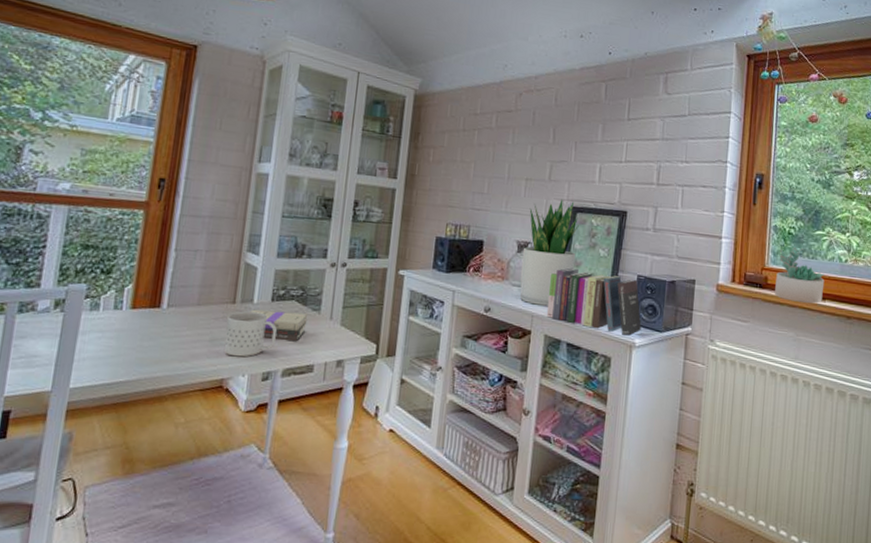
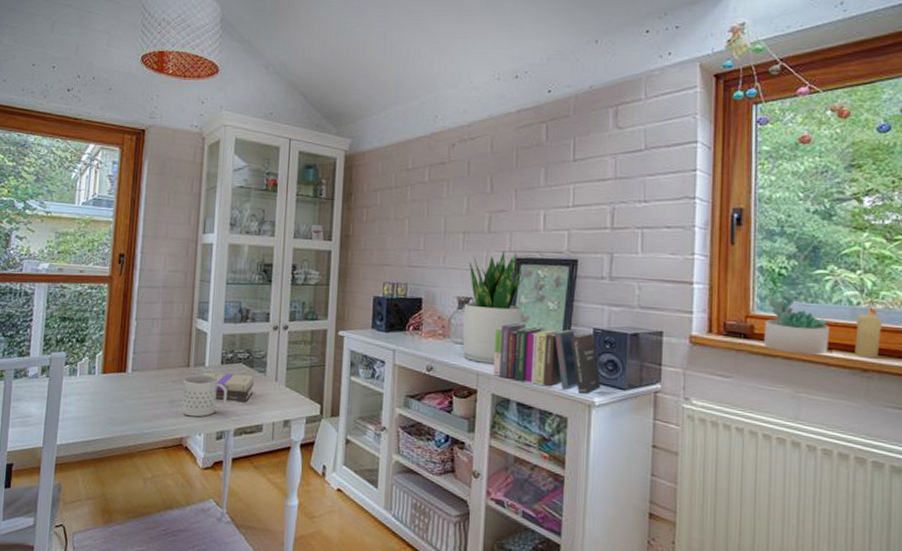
candle: none [842,264,863,308] -> present [855,307,883,358]

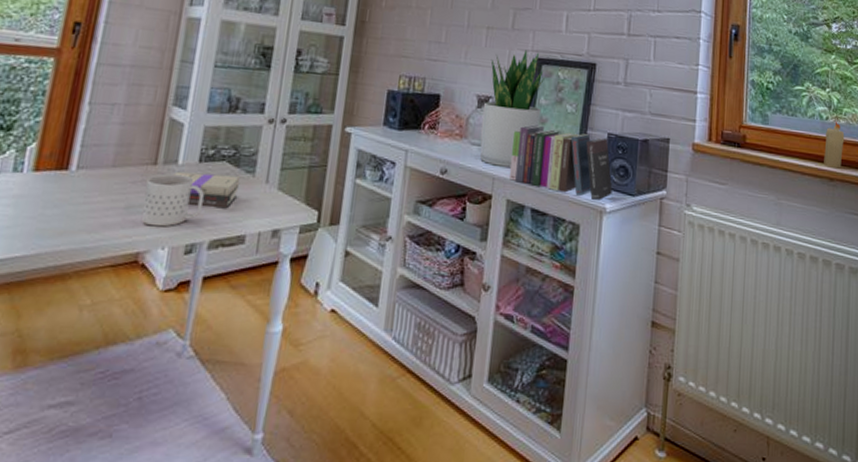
succulent plant: present [764,291,830,355] -> none [754,104,806,164]

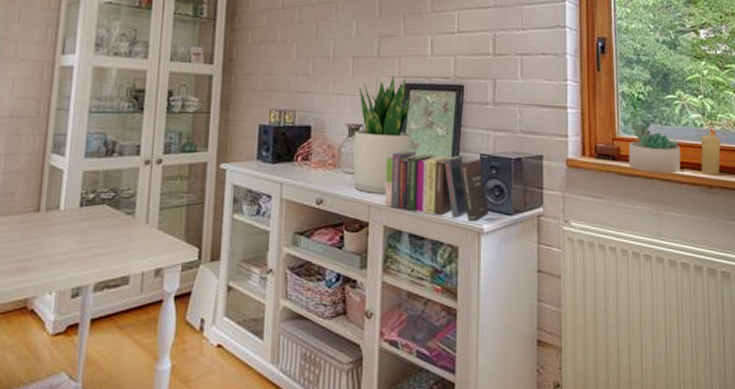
mug: present [140,173,204,227] -> none [27,220,87,272]
books: present [173,171,241,209] -> none [56,217,122,251]
succulent plant: none [754,104,806,164] -> present [629,114,681,174]

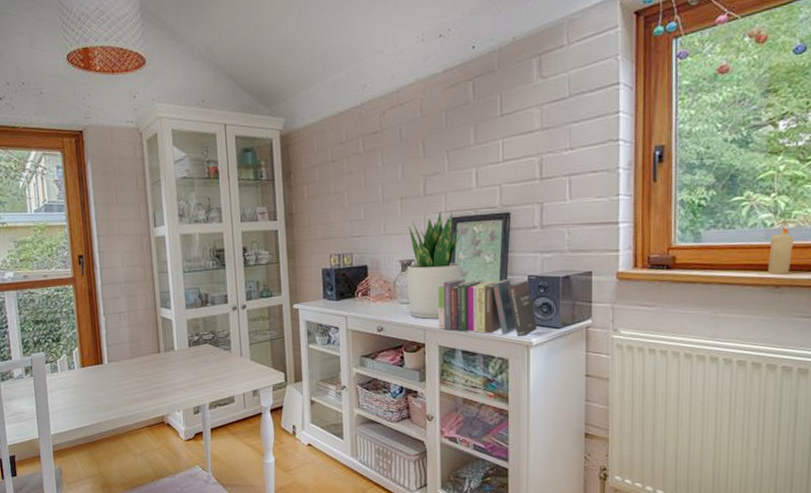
succulent plant: present [629,114,681,174] -> none [685,219,746,278]

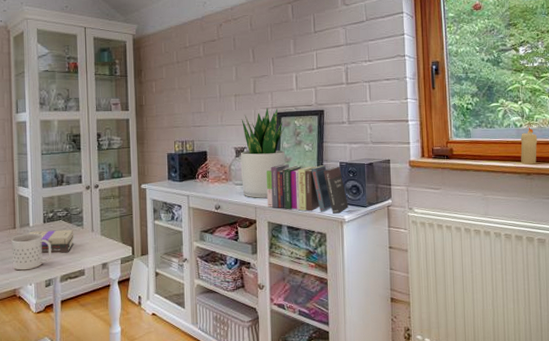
mug: none [155,357,199,397] -> present [10,233,51,271]
books: none [173,354,222,380] -> present [28,229,74,254]

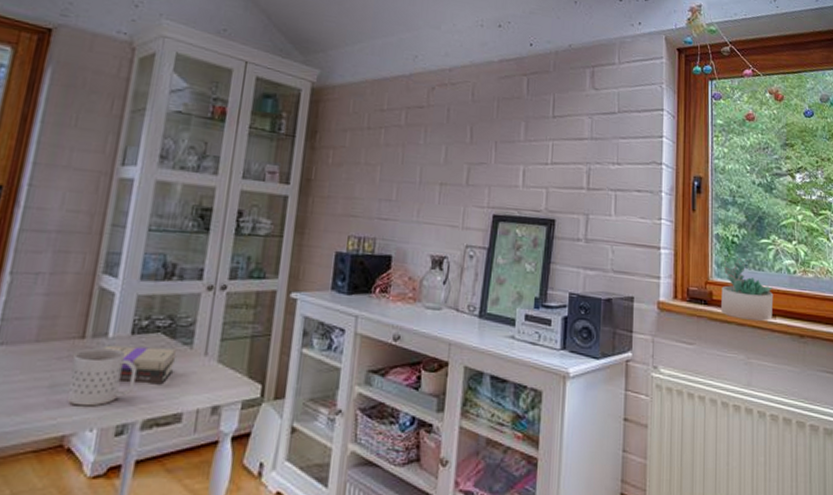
planter: present [240,107,286,198] -> none [434,206,501,332]
books: present [267,163,349,215] -> none [466,285,576,366]
succulent plant: none [460,120,504,167] -> present [721,258,774,321]
candle: present [520,127,538,165] -> none [793,275,814,324]

